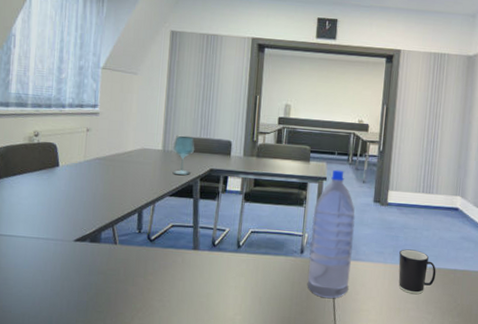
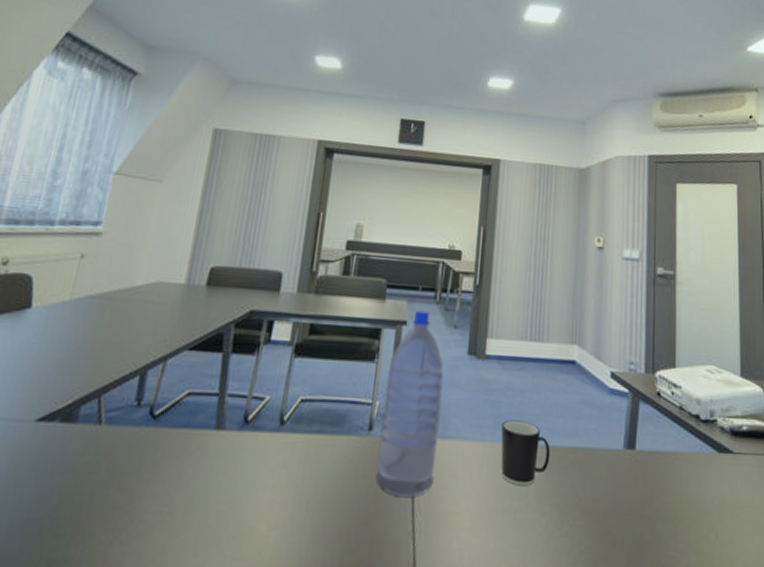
wine glass: present [172,135,195,176] -> none [196,264,232,320]

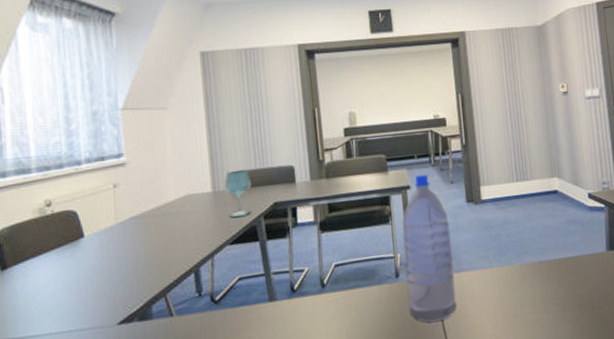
wine glass: none [196,264,232,320] -> present [223,169,252,218]
mug: present [500,419,550,487] -> none [504,245,548,296]

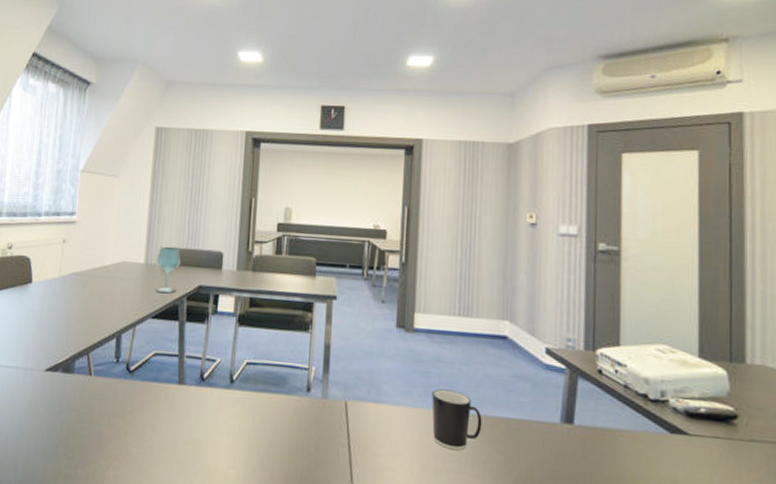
water bottle: present [402,174,457,323] -> none [315,286,374,452]
mug: none [504,245,548,296] -> present [431,389,482,451]

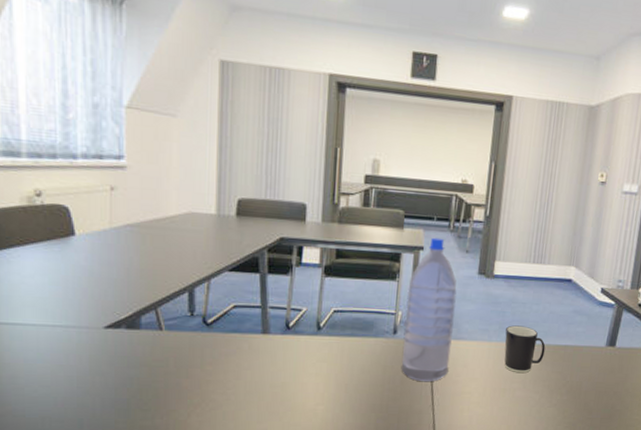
wine glass: present [155,246,182,294] -> none [229,196,260,246]
water bottle: none [315,286,374,452] -> present [401,237,457,382]

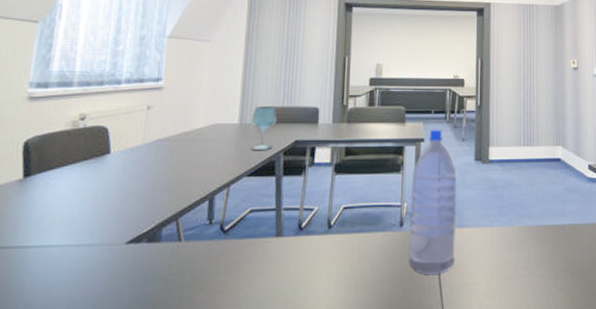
wine glass: none [229,196,260,246] -> present [250,106,278,151]
mug: present [504,325,546,374] -> none [505,208,544,258]

